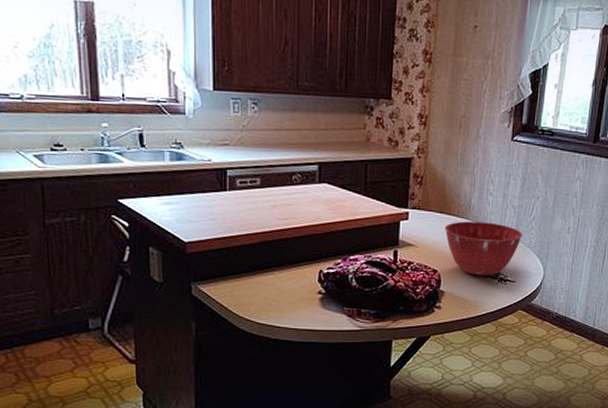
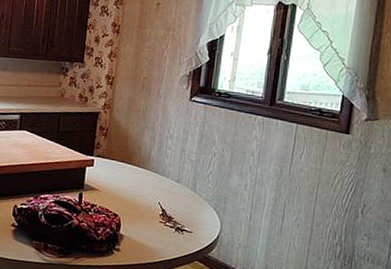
mixing bowl: present [444,221,524,276] -> none [125,171,201,225]

